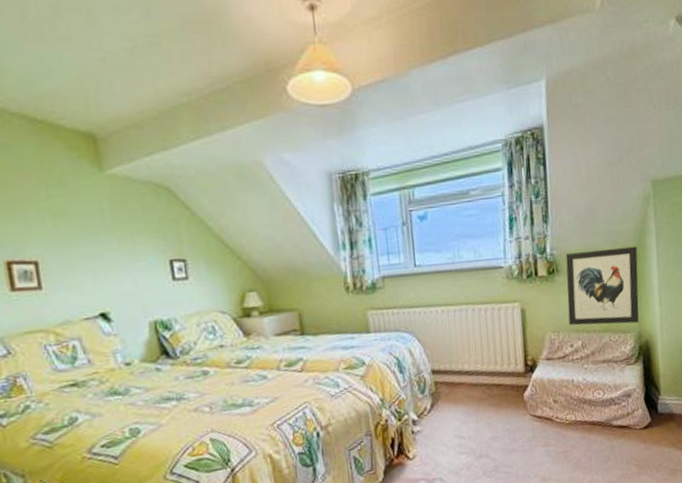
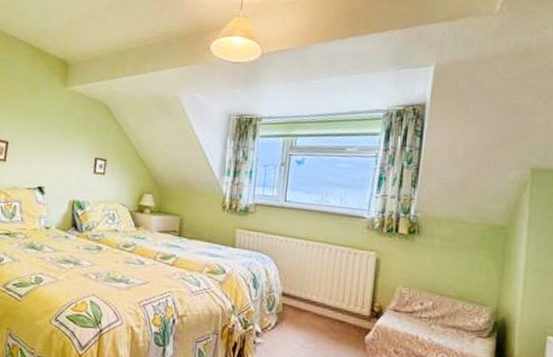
wall art: present [565,246,639,326] -> none [422,219,506,300]

